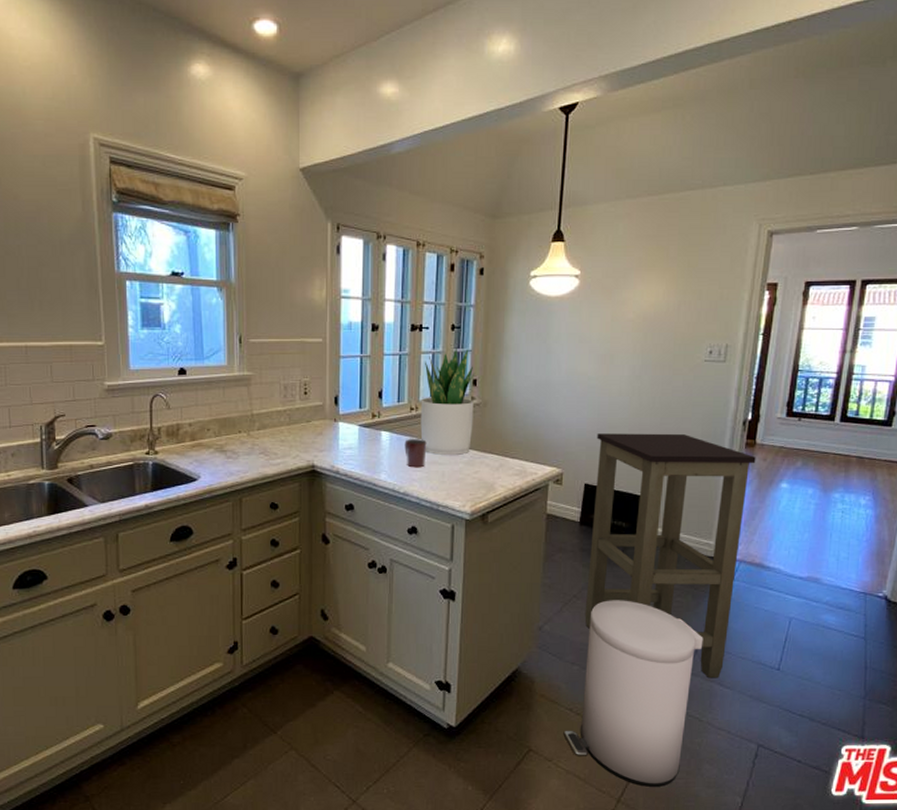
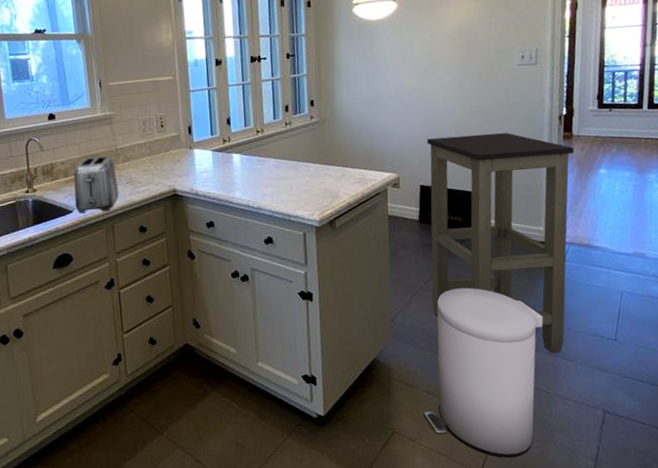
toaster: none [200,420,251,482] -> present [73,155,119,213]
mug: present [404,439,427,468] -> none [254,158,275,185]
planter: present [420,349,475,456] -> none [265,74,315,171]

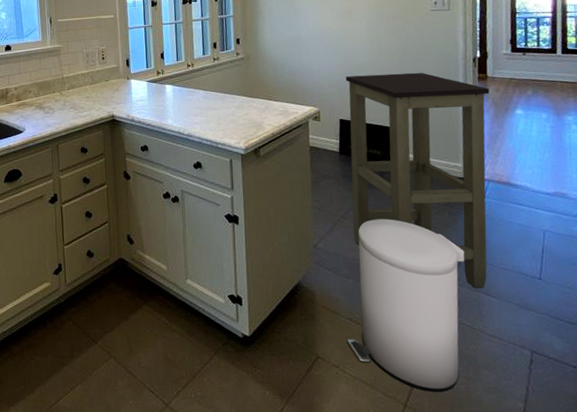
toaster: present [73,155,119,213] -> none [25,82,64,133]

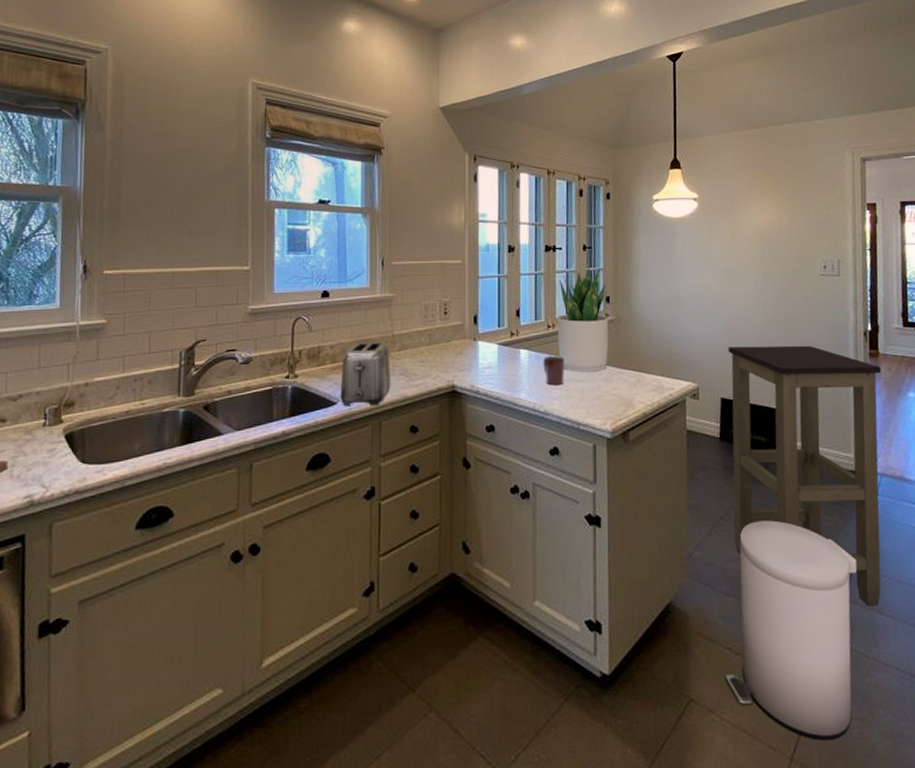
toaster: none [25,82,64,133] -> present [340,341,391,405]
mug: none [185,89,204,114] -> present [543,356,565,386]
planter: none [195,15,240,102] -> present [557,267,609,373]

